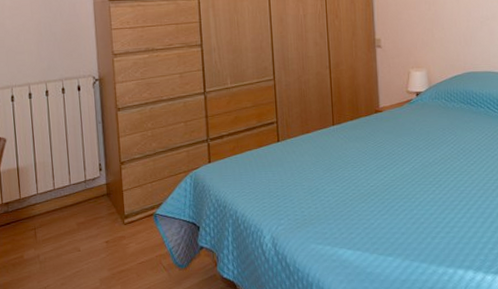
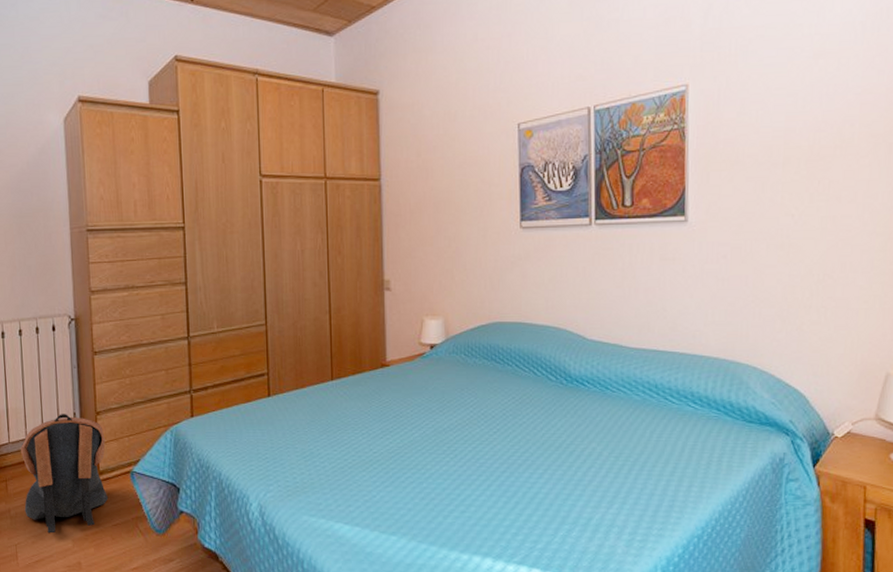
backpack: none [48,165,134,275] -> present [20,414,109,534]

